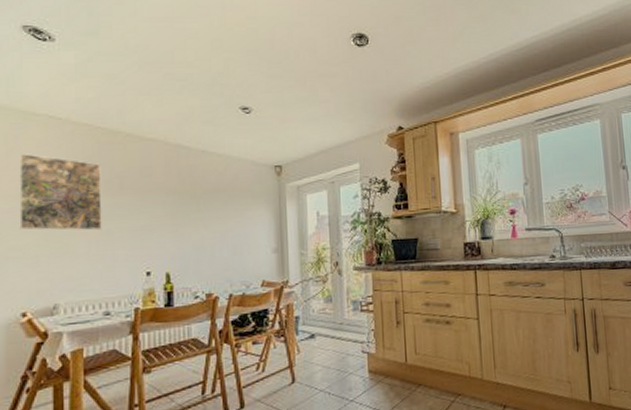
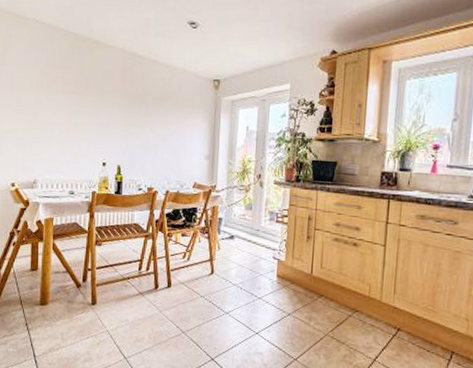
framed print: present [19,154,102,231] -> none [11,52,73,123]

